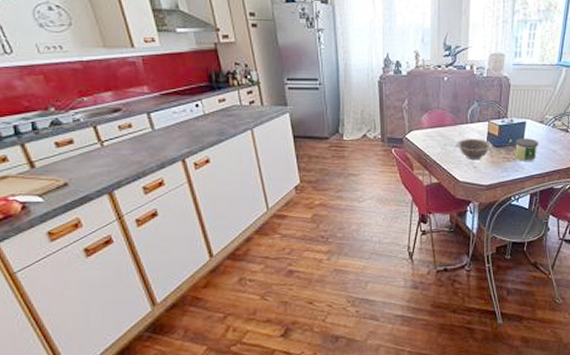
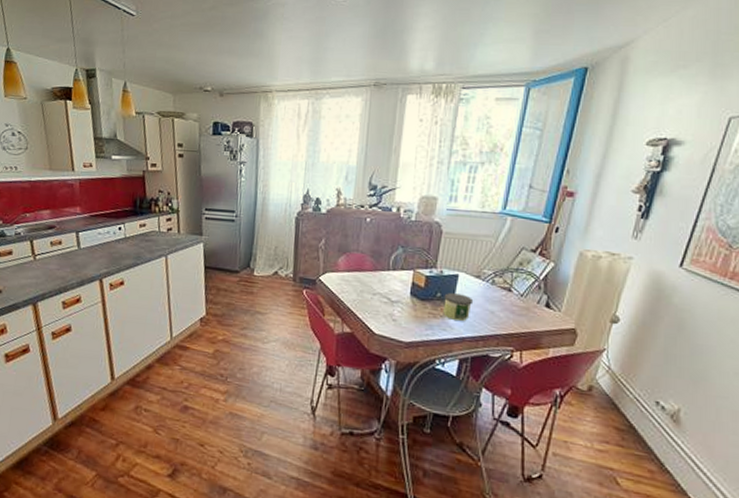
decorative bowl: present [455,139,493,161] -> none [374,287,417,313]

